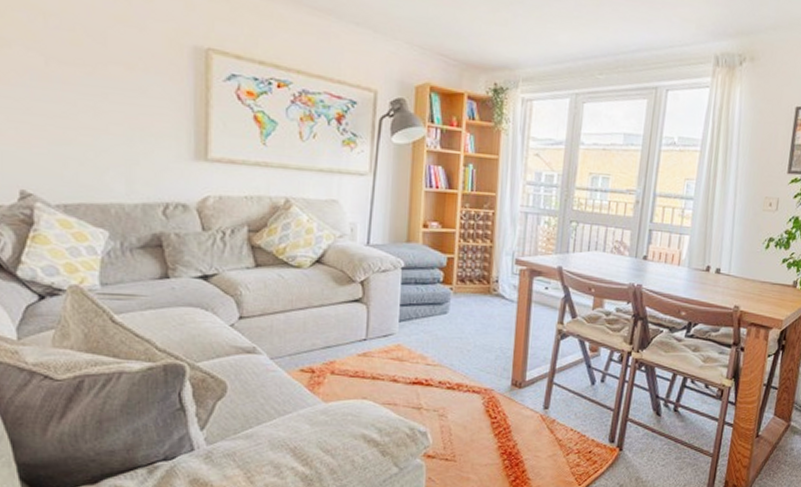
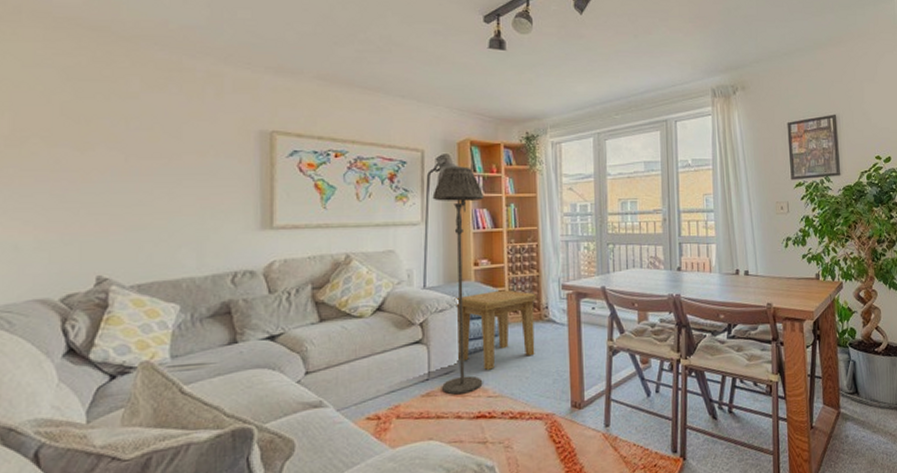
floor lamp: none [380,113,441,359] -> present [432,166,484,395]
side table: none [398,256,487,338] -> present [454,290,536,370]

